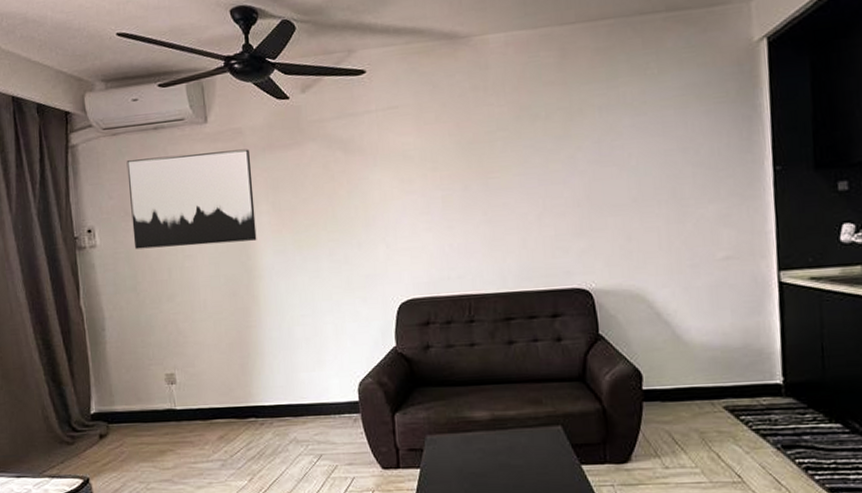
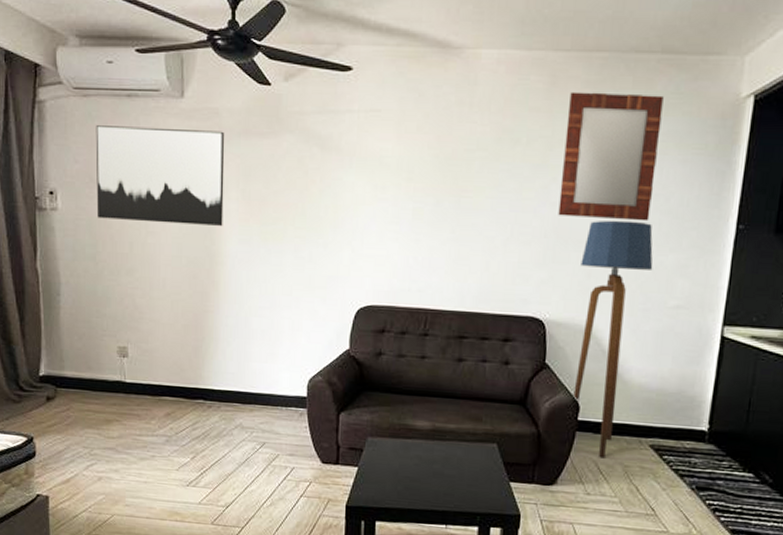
home mirror: none [582,51,682,183] -> present [558,91,664,221]
floor lamp: none [619,177,695,427] -> present [573,220,653,458]

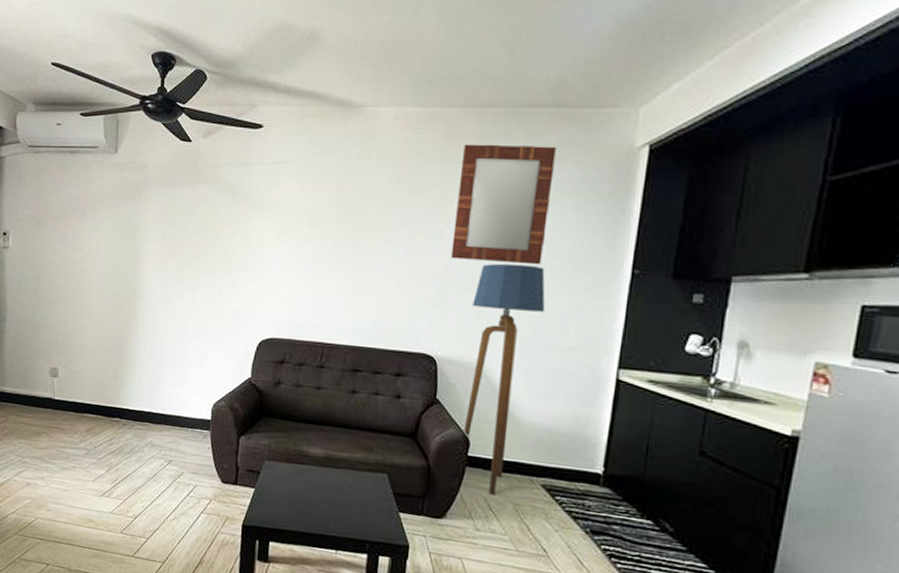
wall art: present [95,125,225,226] -> none [40,177,150,264]

